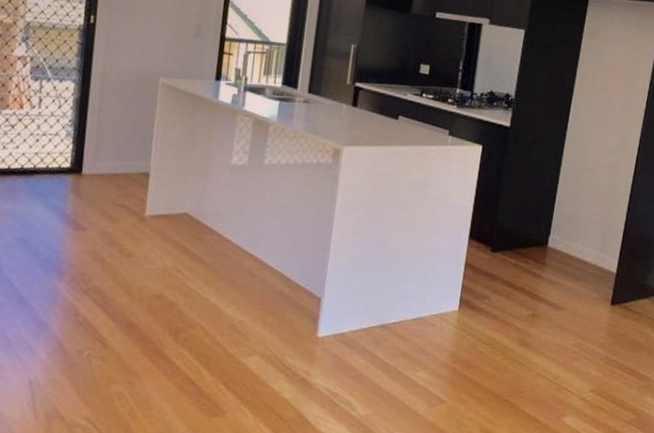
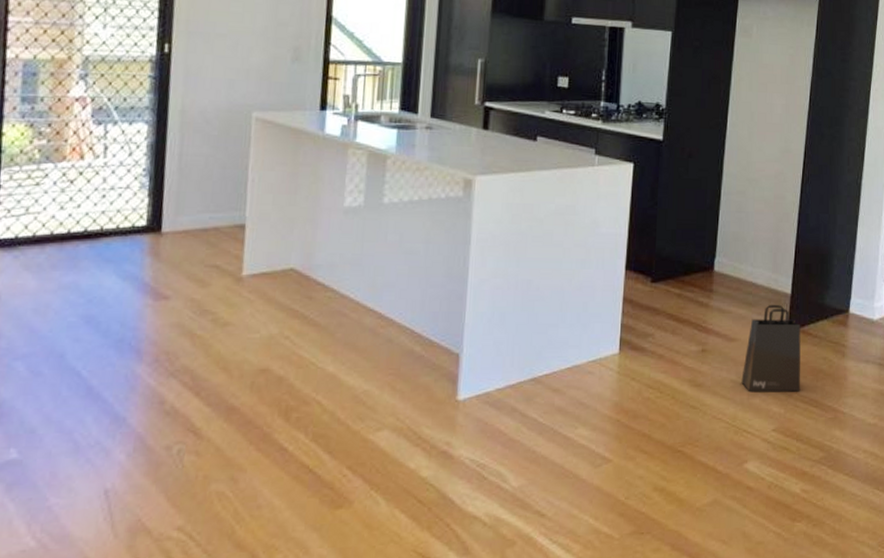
shopping bag: none [565,280,623,360] -> present [741,304,801,393]

